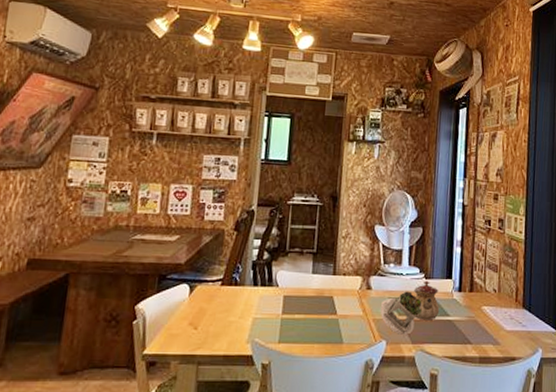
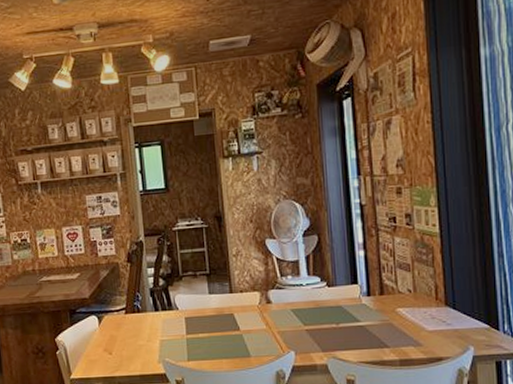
succulent plant: present [380,291,423,335] -> none [283,301,330,344]
teapot: present [414,281,440,320] -> none [317,289,349,328]

